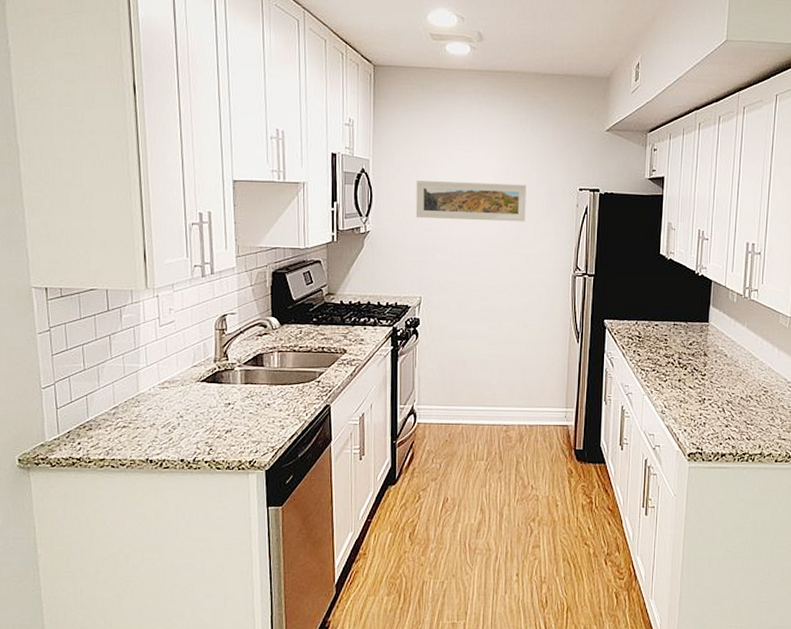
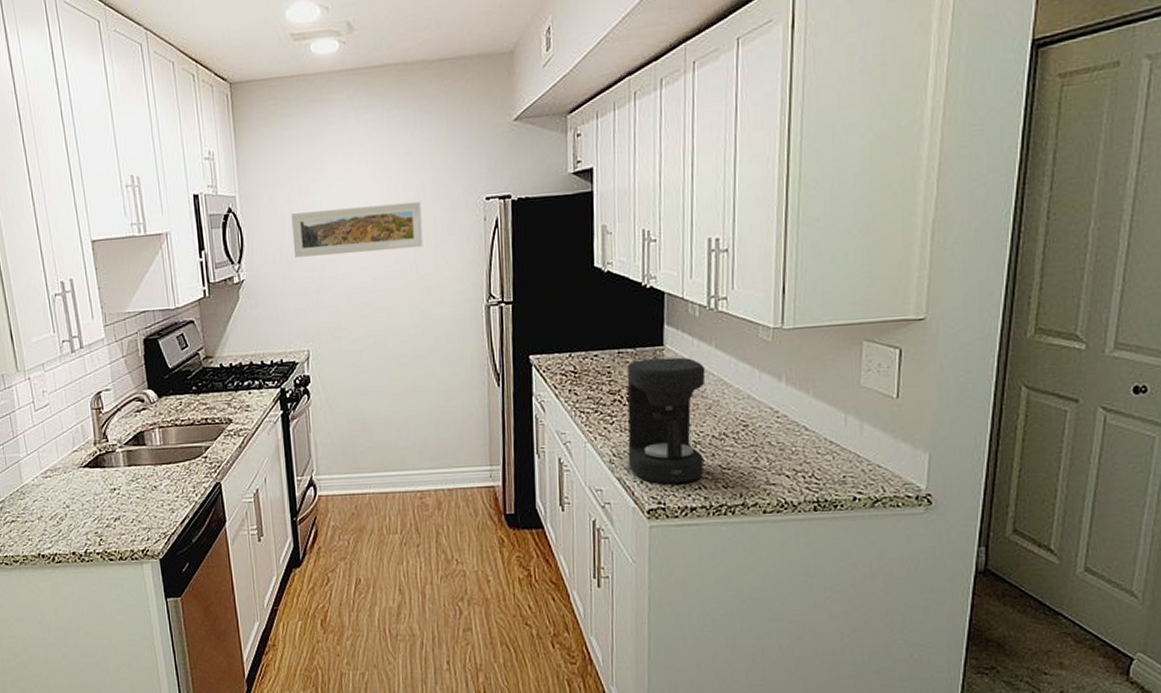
coffee maker: none [676,332,739,434] -> present [627,357,706,484]

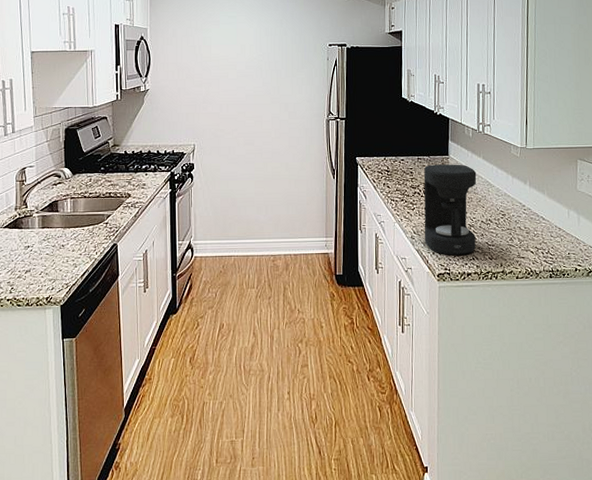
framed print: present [291,201,423,257] -> none [188,43,283,76]

